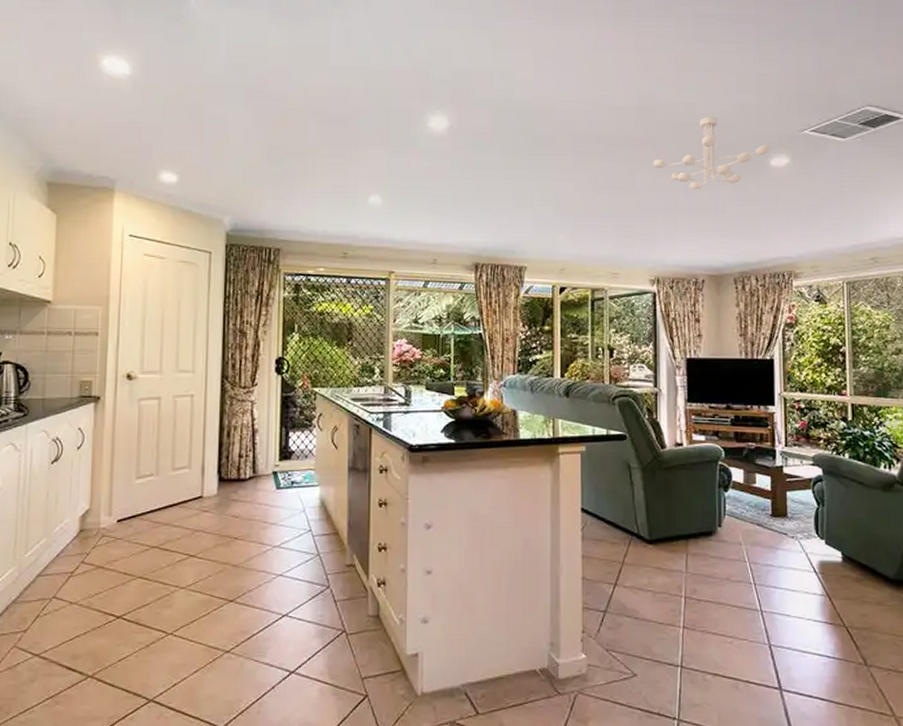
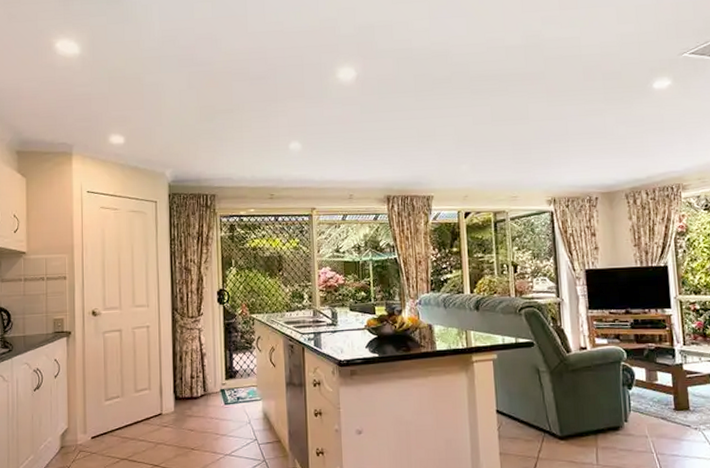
ceiling light fixture: present [653,116,771,189] -> none [543,48,653,115]

